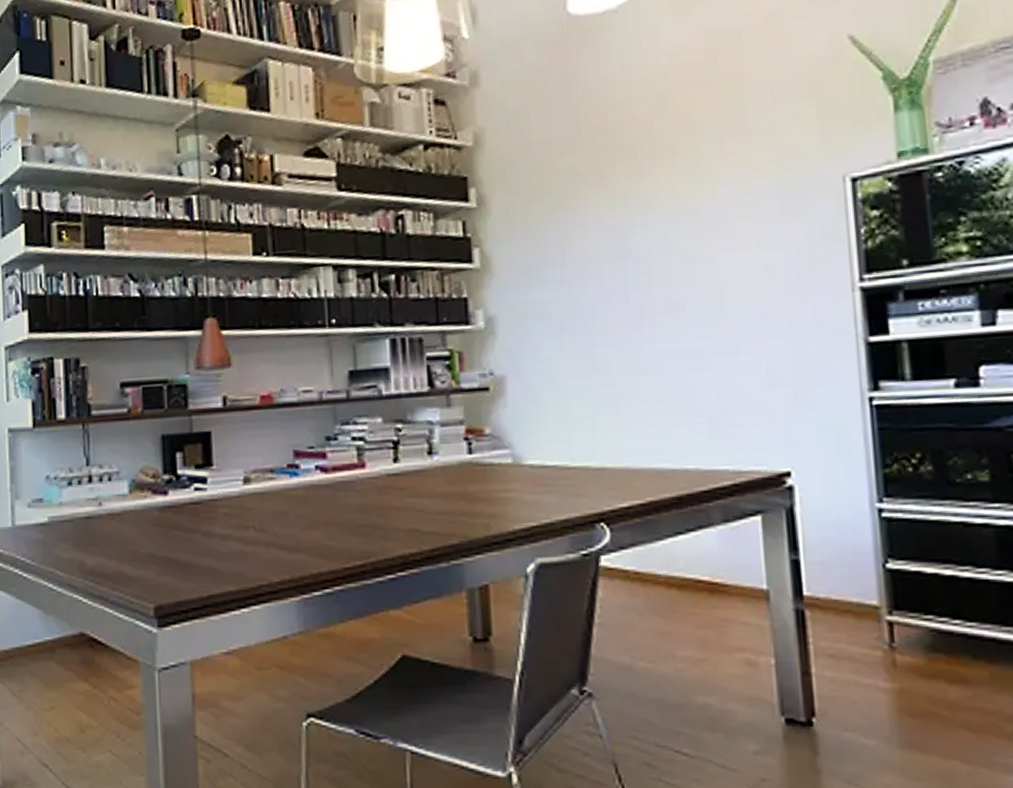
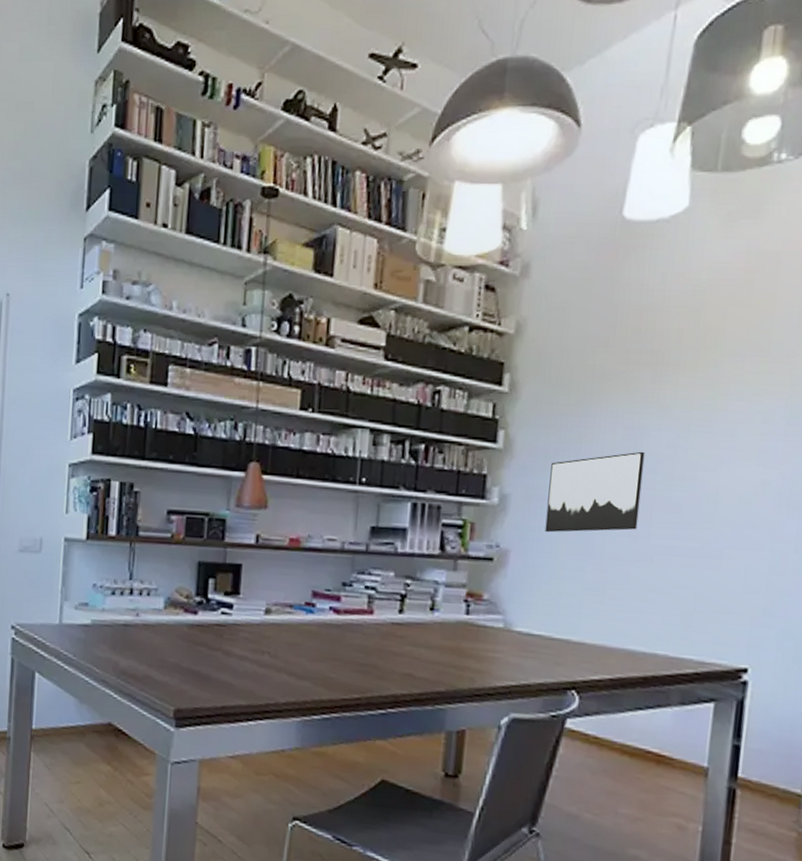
wall art: none [536,251,641,352] -> present [545,451,645,533]

